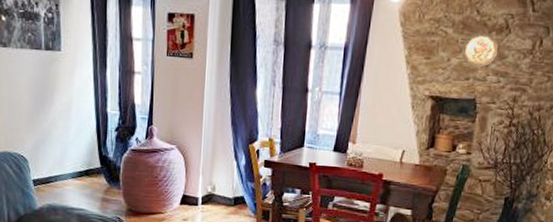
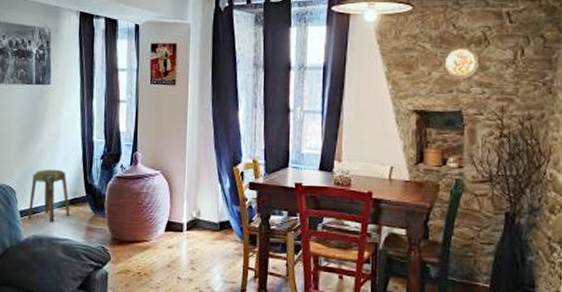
stool: none [41,139,85,193] -> present [27,169,70,223]

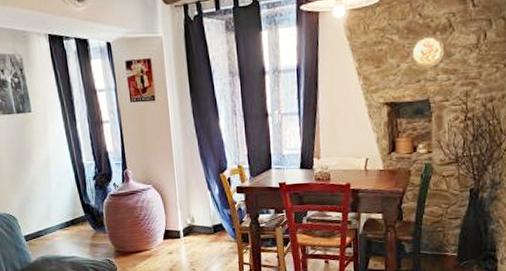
stool: present [27,169,70,223] -> none [30,193,73,243]

